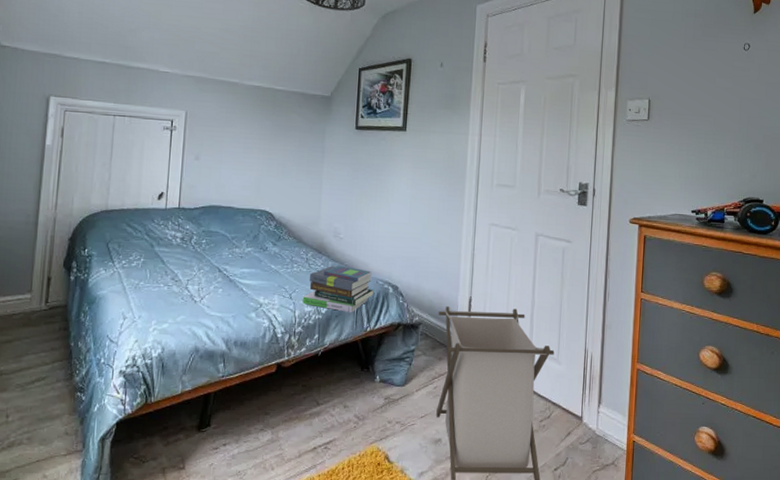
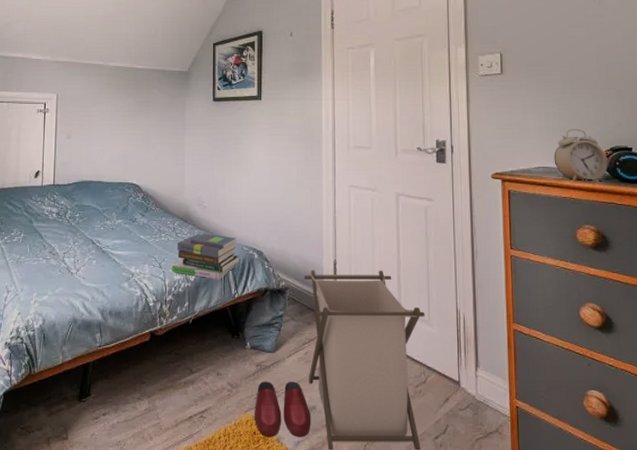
slippers: none [379,414,436,468] -> present [255,381,311,437]
alarm clock: none [690,179,740,231] -> present [554,129,608,182]

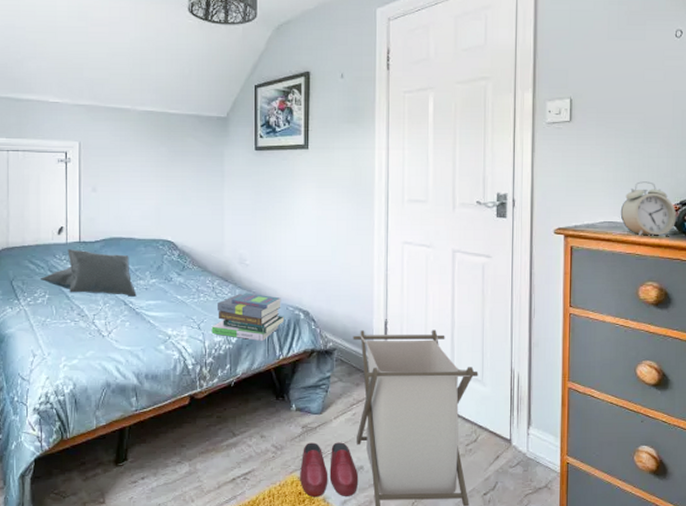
cushion: none [16,191,104,236] -> present [39,249,137,297]

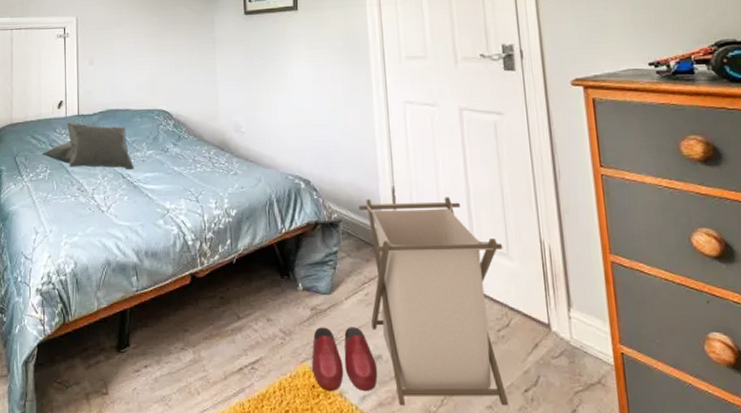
books: present [211,293,284,342] -> none [210,161,284,214]
alarm clock: present [620,181,677,237] -> none [645,22,714,83]

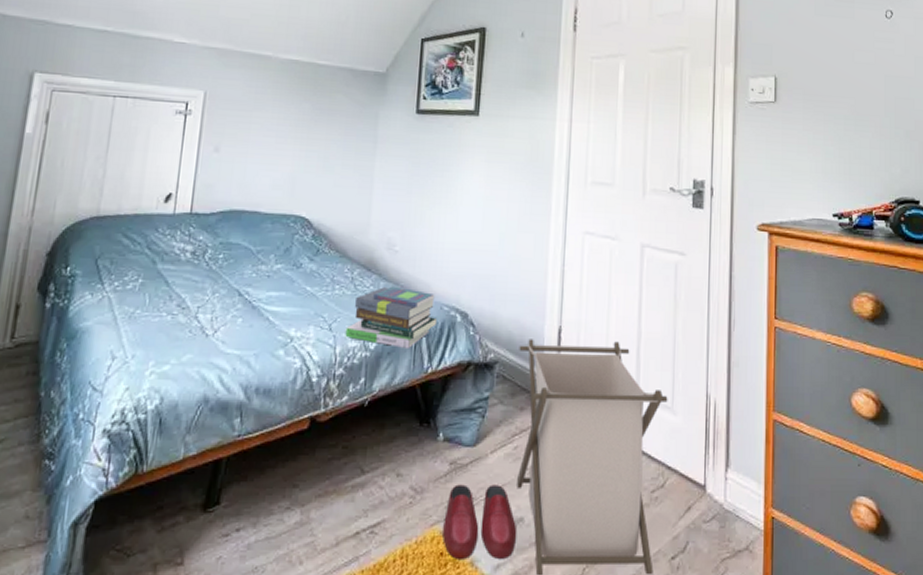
cushion: present [41,123,134,169] -> none [133,222,256,286]
books: none [210,161,284,214] -> present [345,286,436,350]

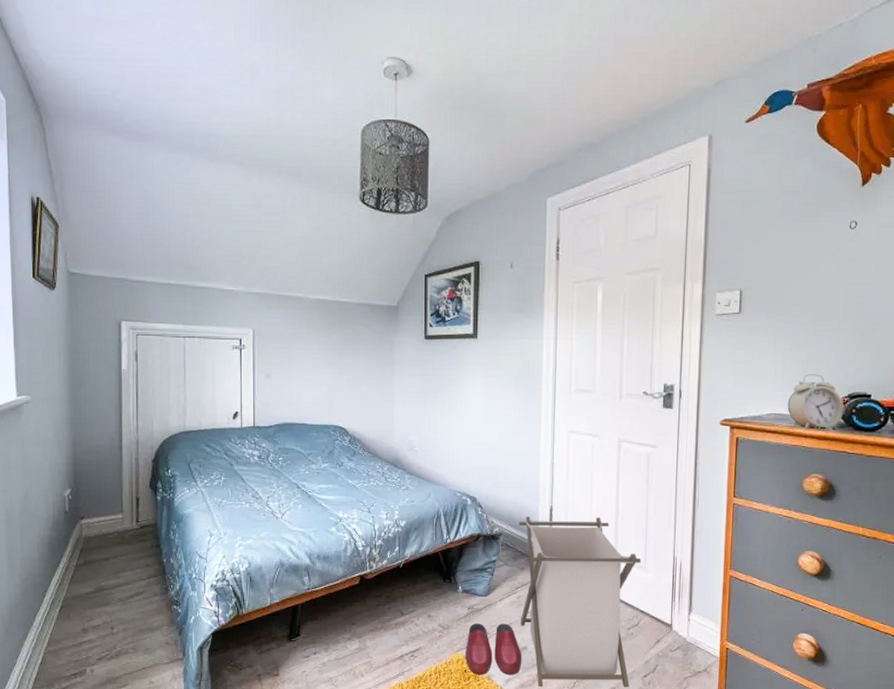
books: present [345,286,436,350] -> none [381,478,451,526]
alarm clock: none [830,174,892,240] -> present [787,374,845,430]

